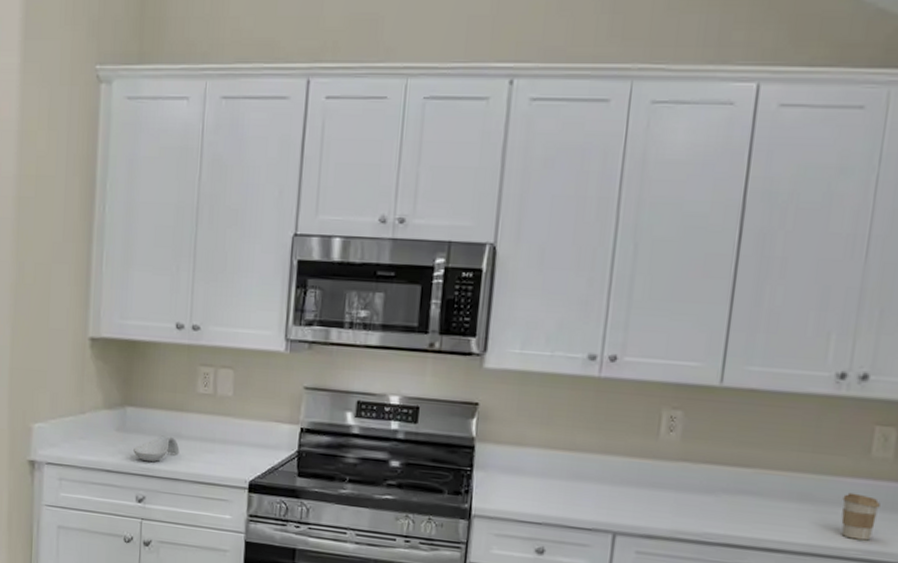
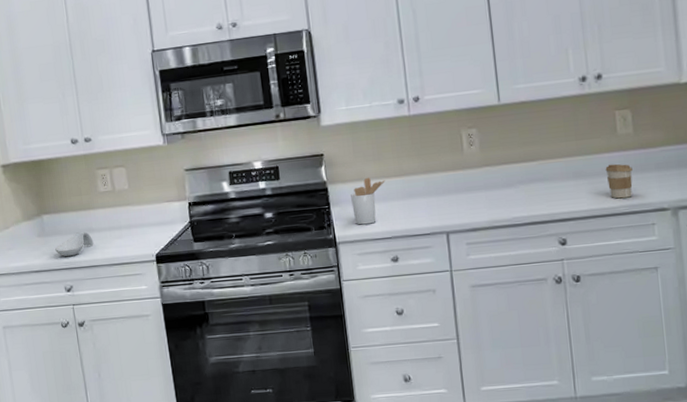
utensil holder: none [500,443,550,502] -> present [351,177,385,225]

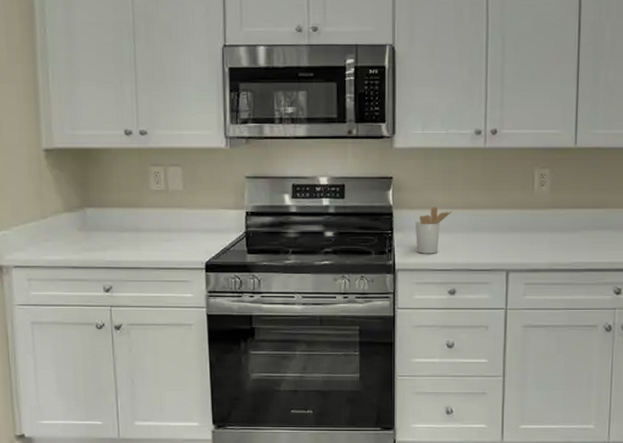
spoon rest: present [55,232,94,257] -> none [97,231,140,255]

